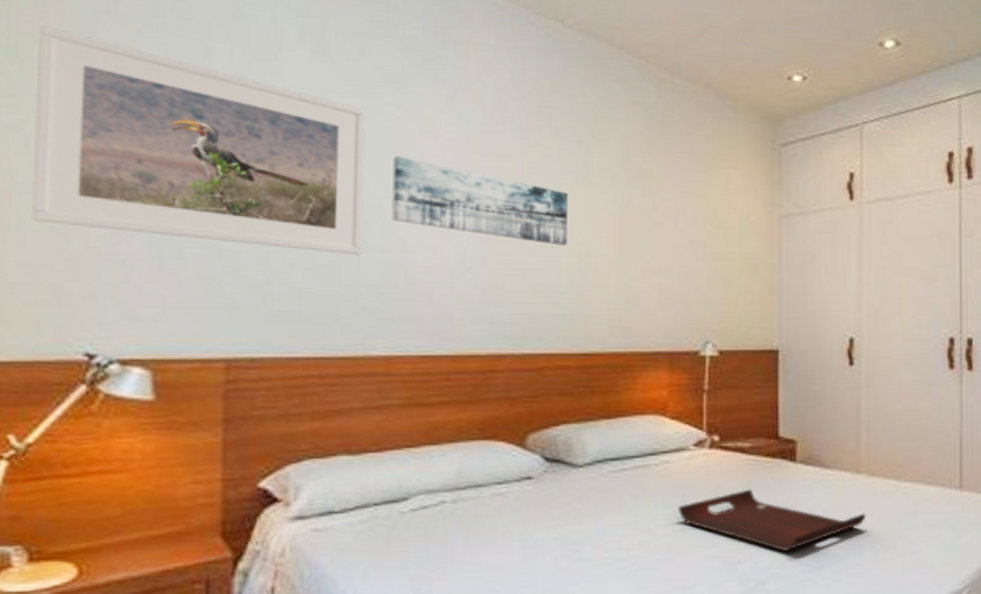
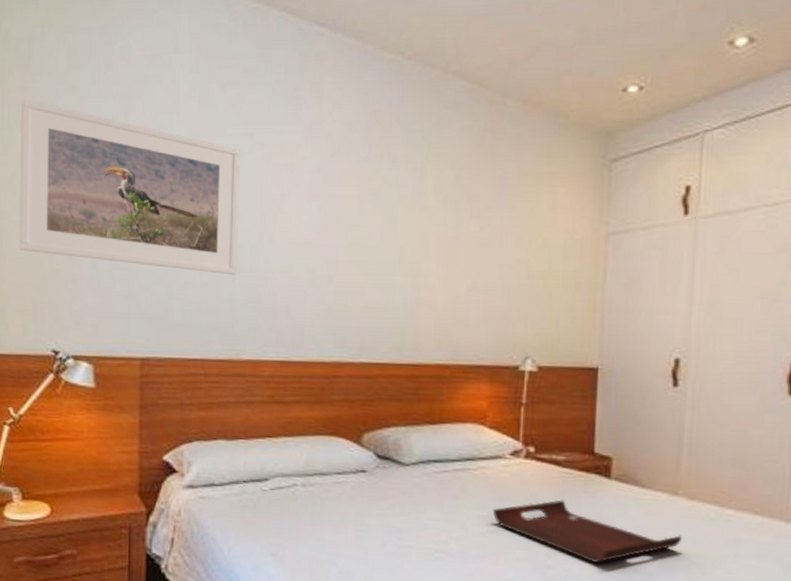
wall art: present [392,156,568,246] -> none [259,189,403,265]

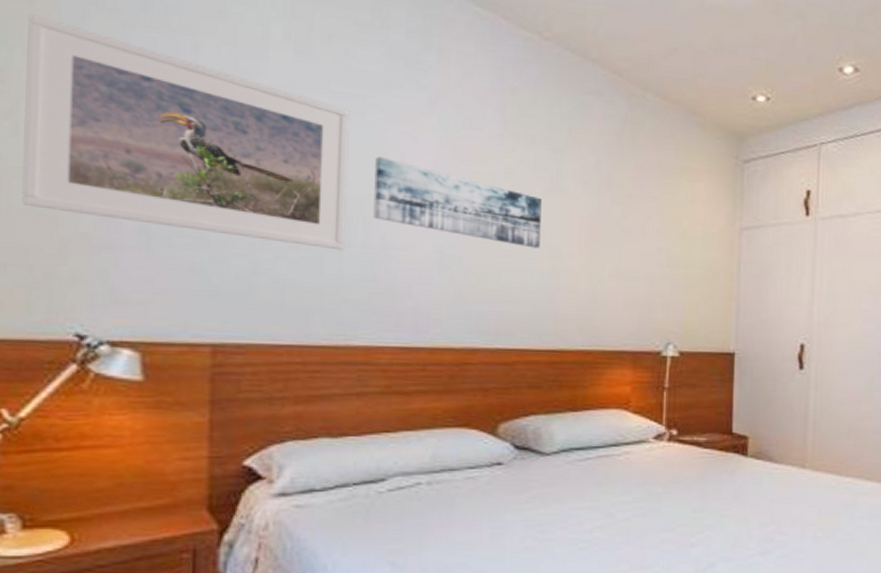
wall art: none [259,189,403,265] -> present [373,156,542,248]
serving tray: present [492,500,683,564] -> none [637,479,810,538]

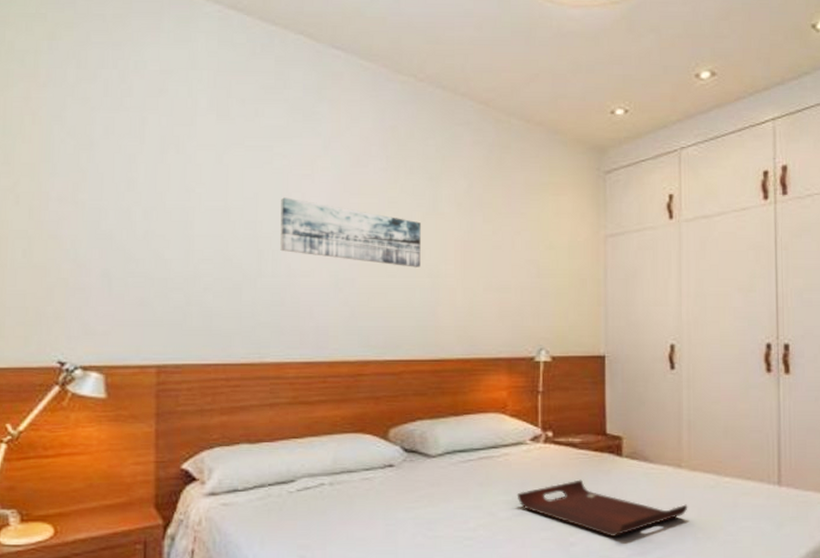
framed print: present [22,13,350,251] -> none [21,108,260,280]
serving tray: none [637,479,810,538] -> present [517,479,688,538]

